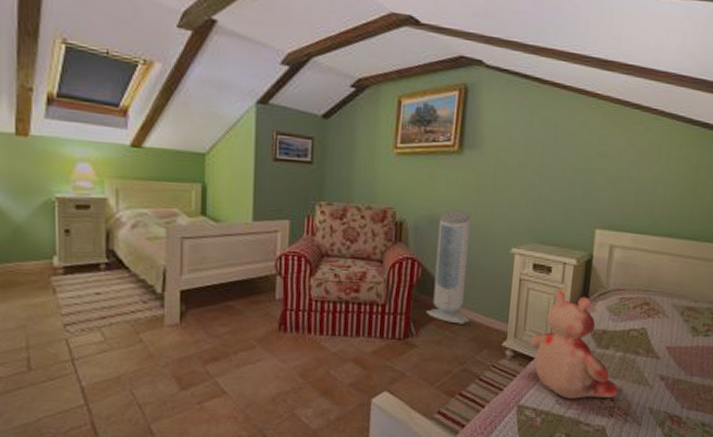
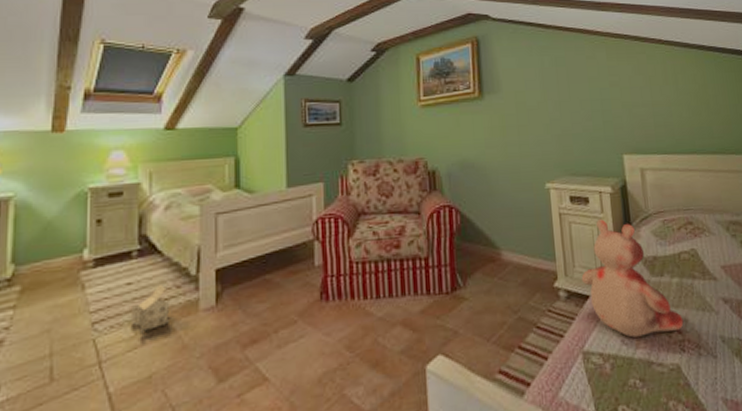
toy house: none [101,297,136,340] -> present [132,283,169,335]
air purifier: present [426,210,472,324] -> none [470,152,517,269]

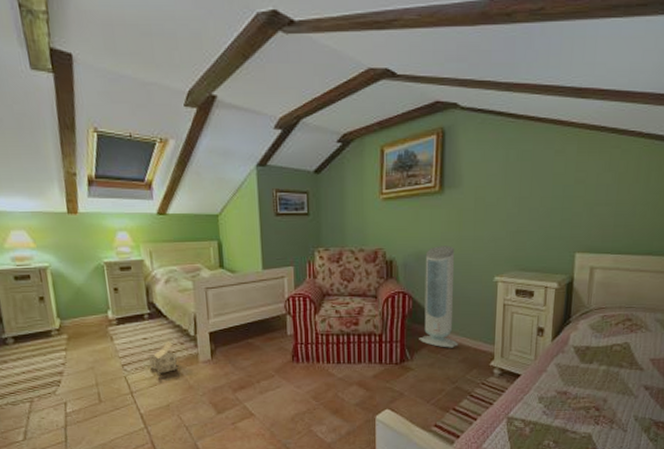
air purifier: none [470,152,517,269] -> present [419,246,459,348]
teddy bear: present [581,219,684,338] -> none [515,311,603,410]

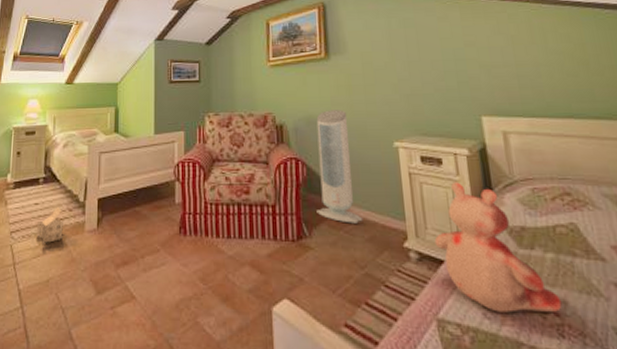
teddy bear: none [515,311,603,410] -> present [434,182,562,313]

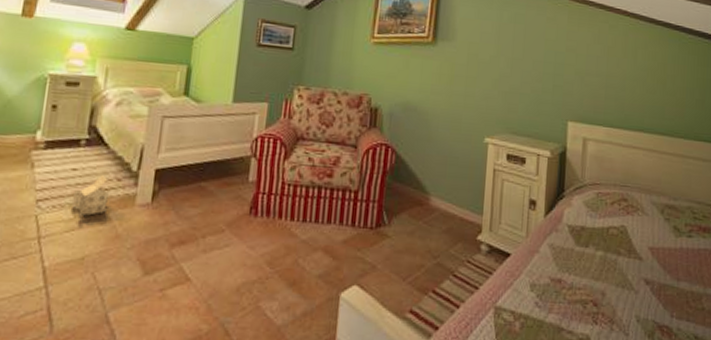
air purifier: present [316,110,363,224] -> none [399,98,445,215]
teddy bear: present [434,182,562,313] -> none [505,181,601,302]

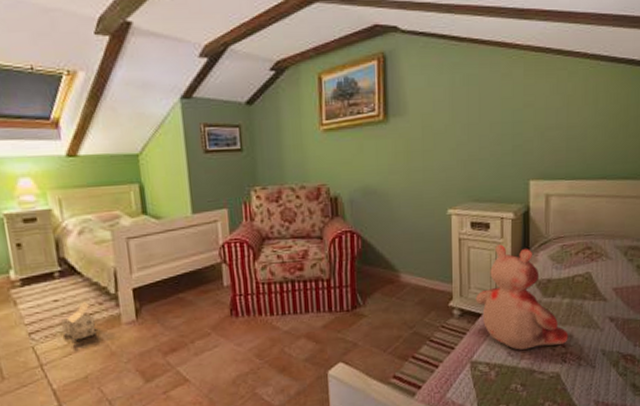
teddy bear: none [505,181,601,302] -> present [475,244,569,350]

